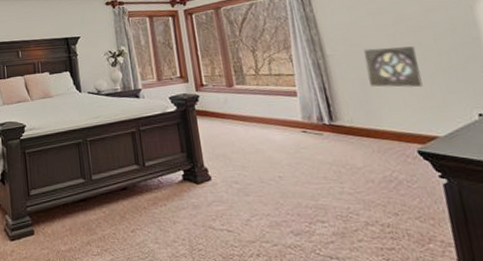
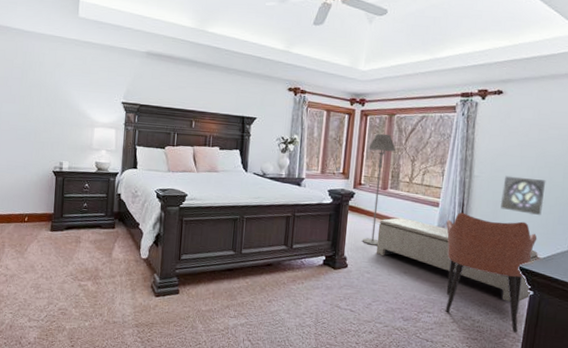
floor lamp: none [201,28,239,151] -> present [362,133,396,246]
bench: none [234,114,447,197] -> present [376,218,539,303]
armchair: none [310,97,444,235] -> present [445,212,537,333]

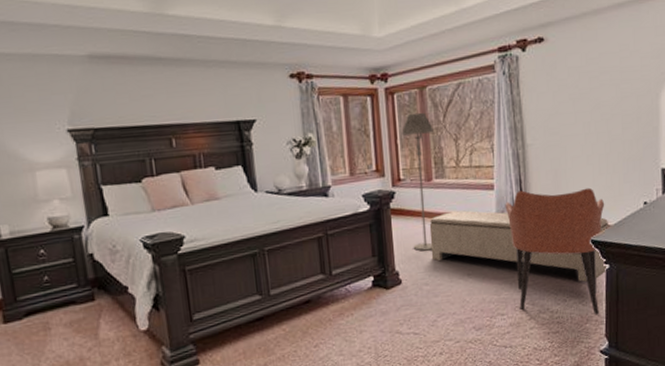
wall ornament: present [500,175,546,216] -> none [560,135,606,178]

